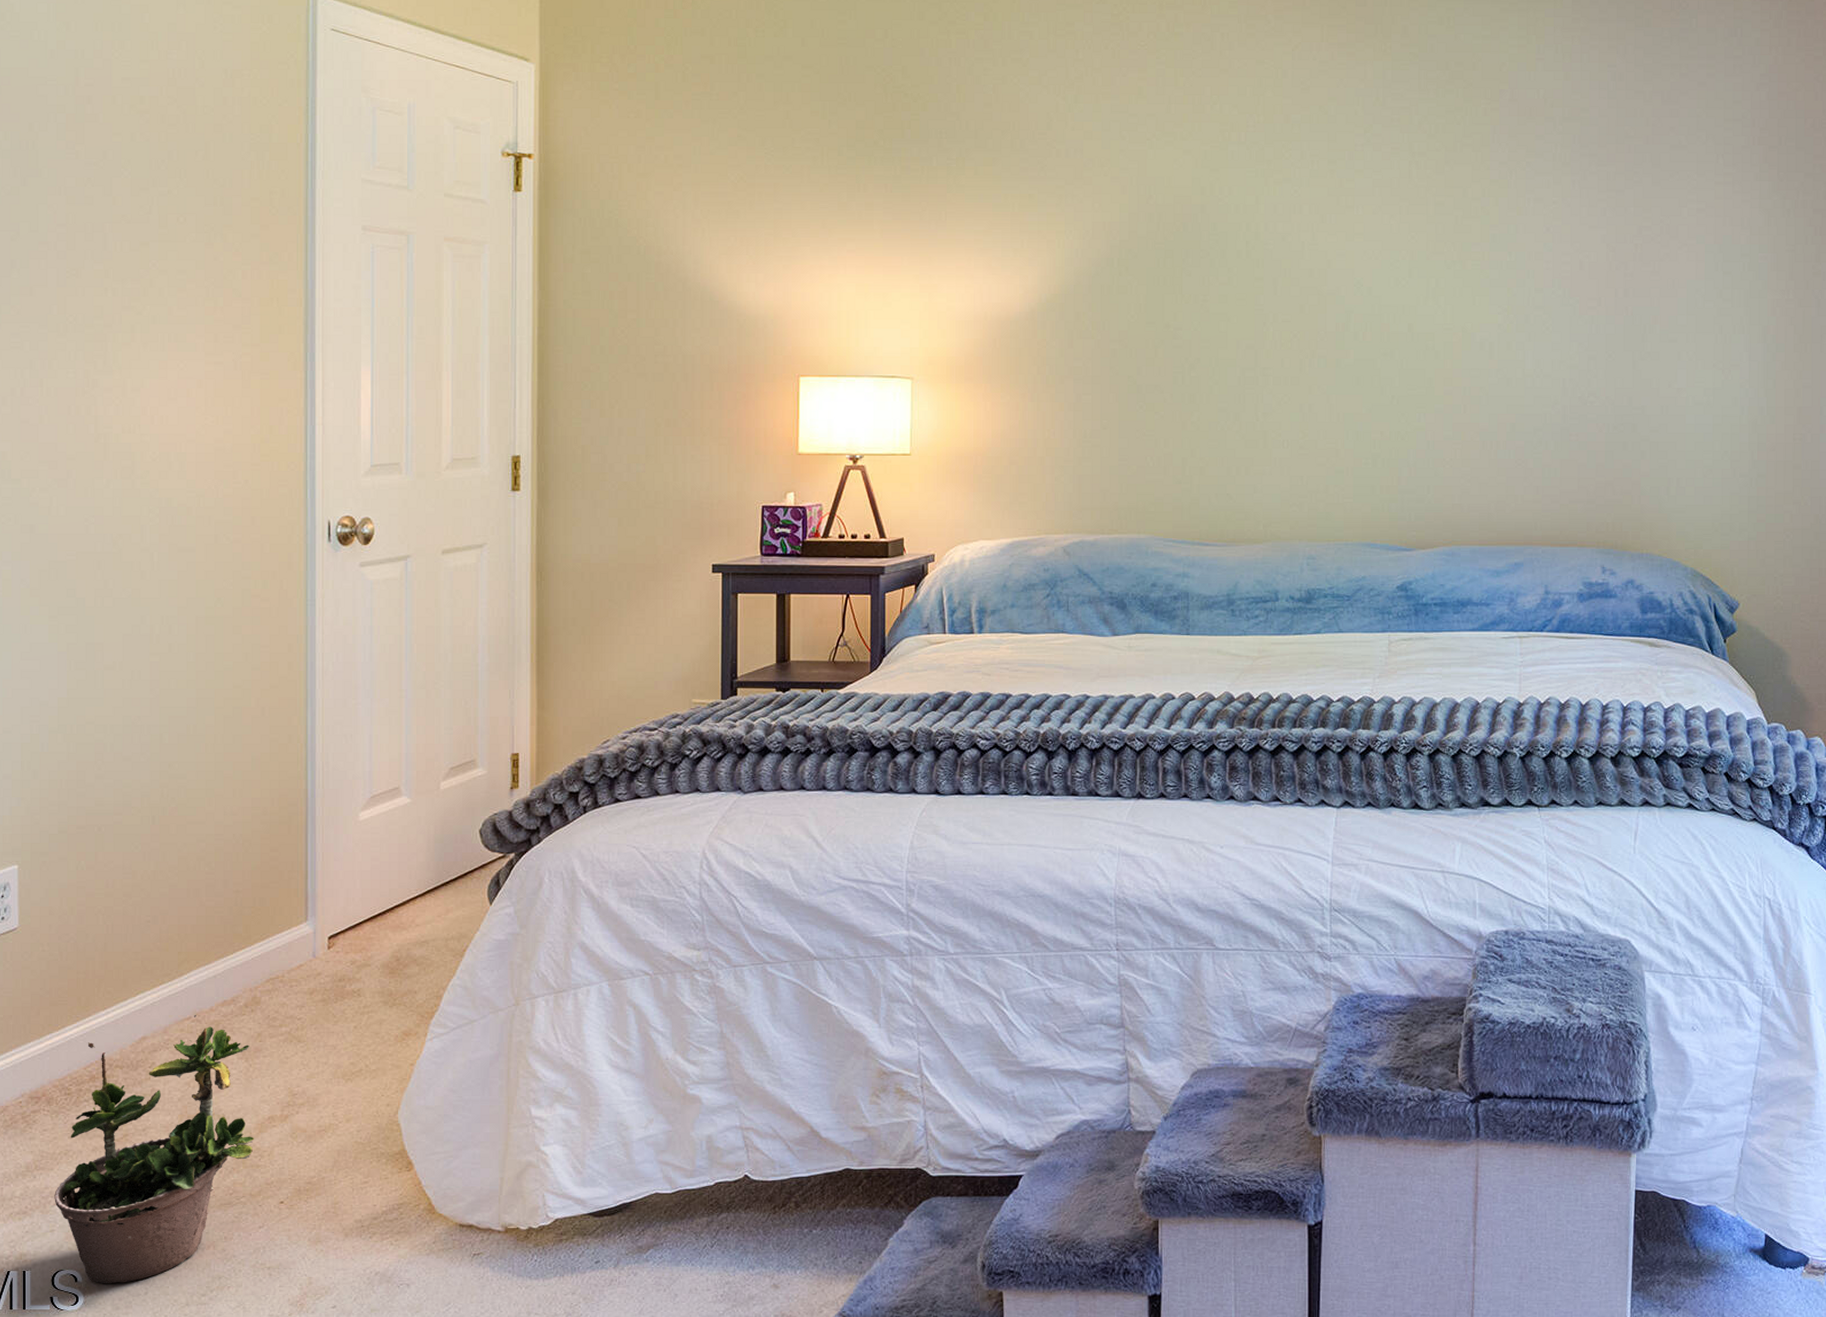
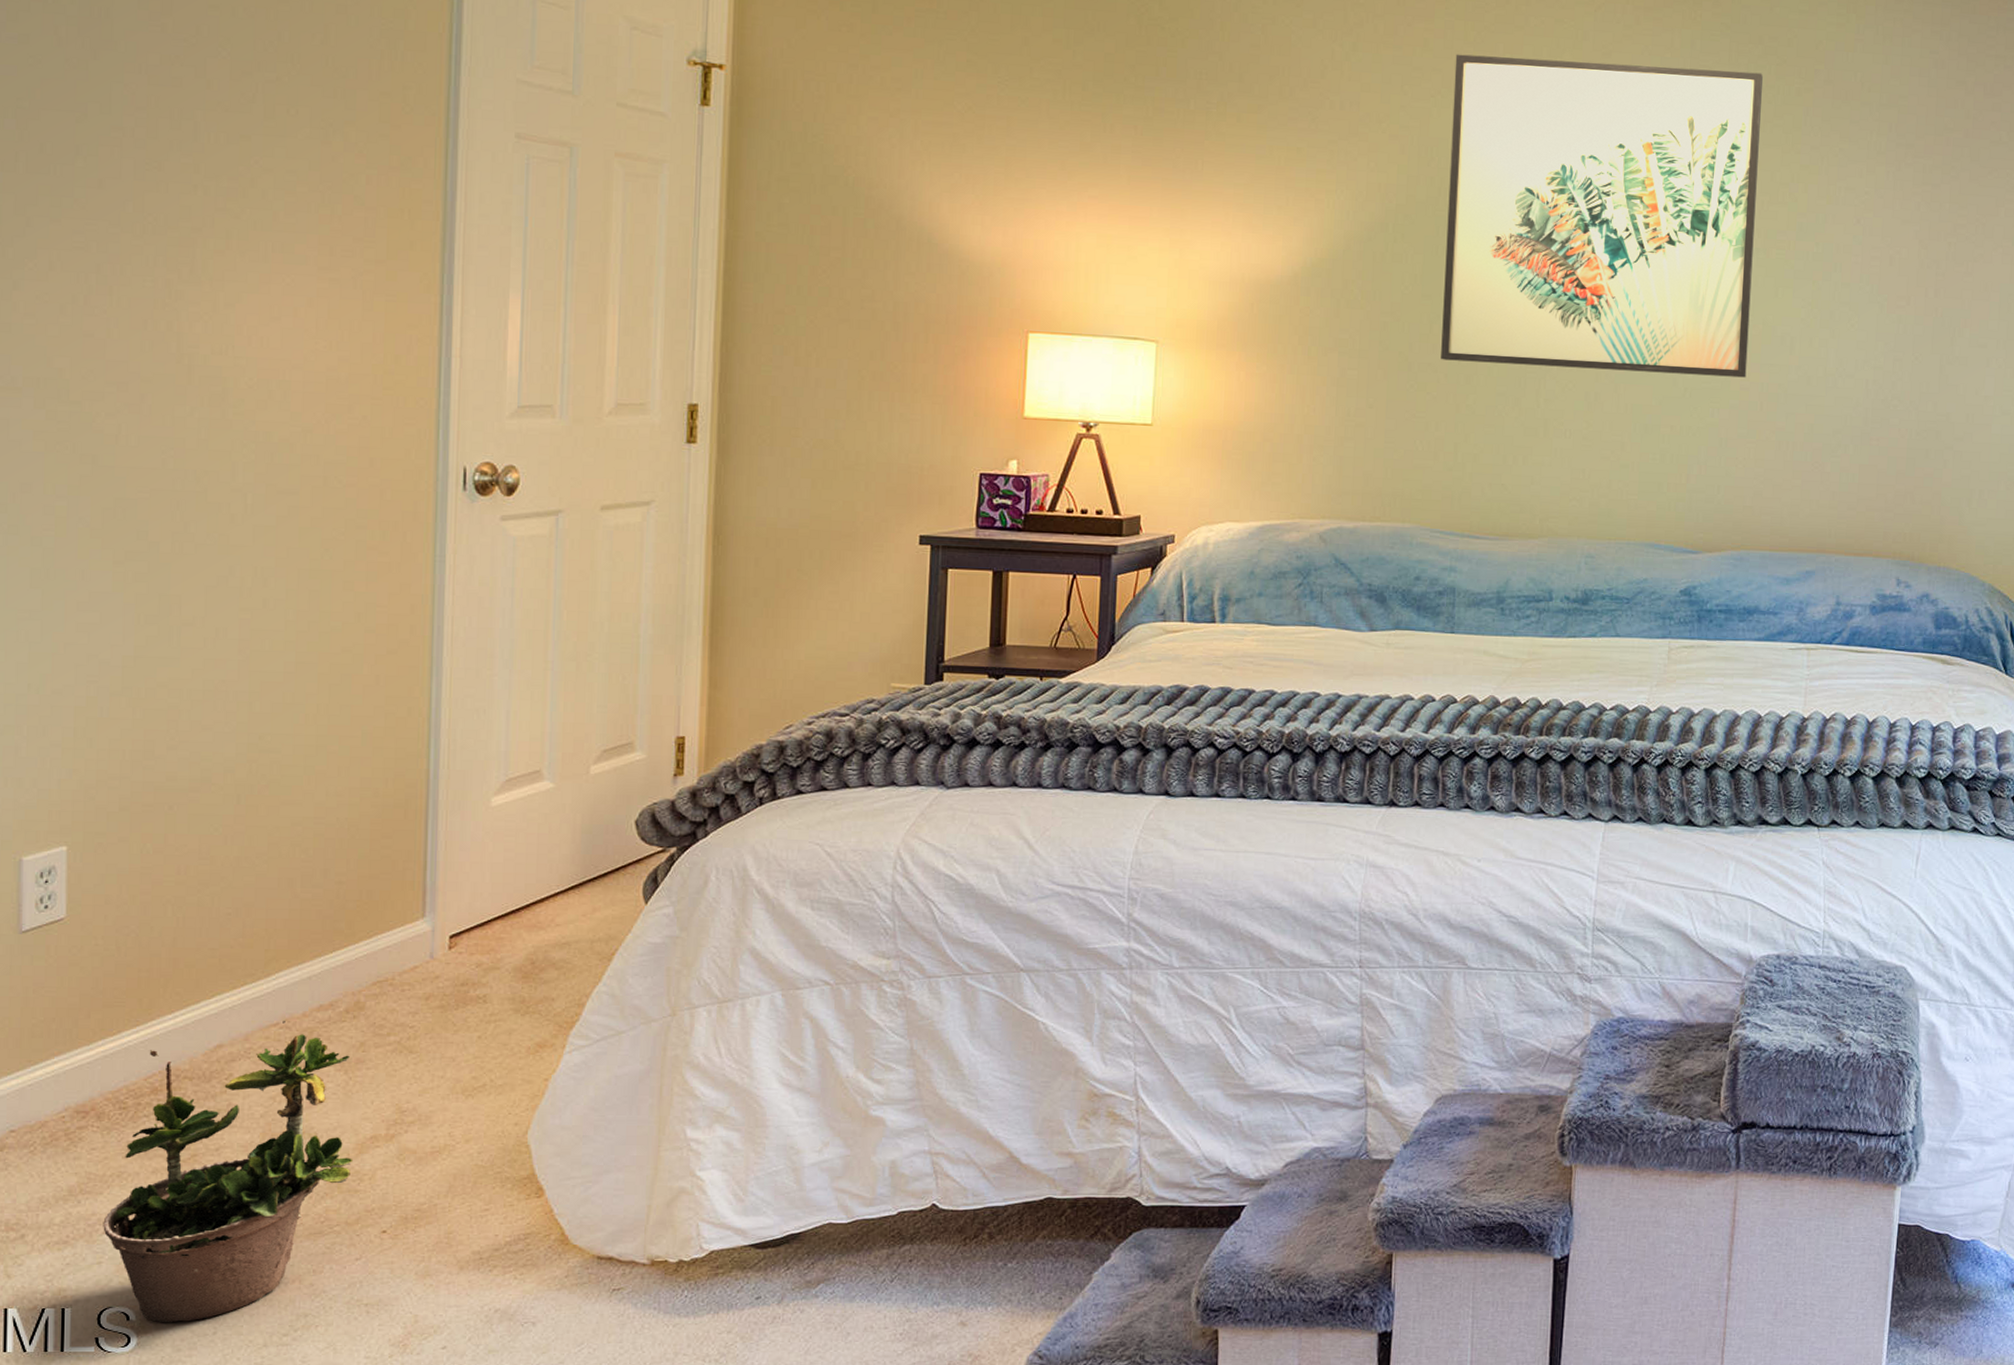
wall art: none [1166,96,1451,383] -> present [1441,54,1763,378]

